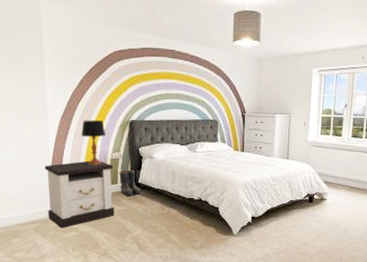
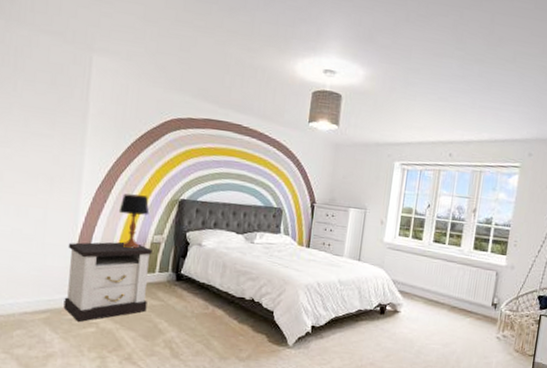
boots: present [119,169,142,197] -> none [158,256,184,290]

